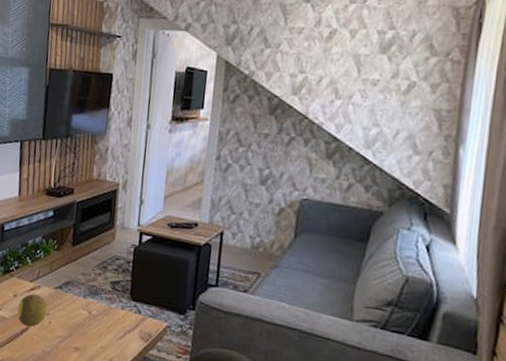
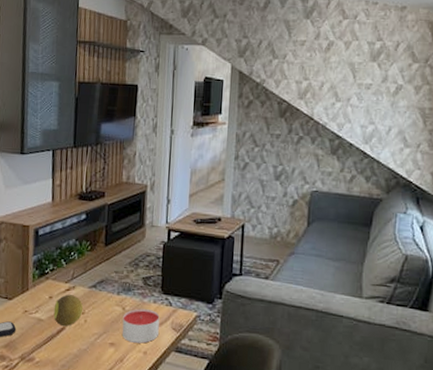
candle: none [87,314,128,351] -> present [121,308,160,344]

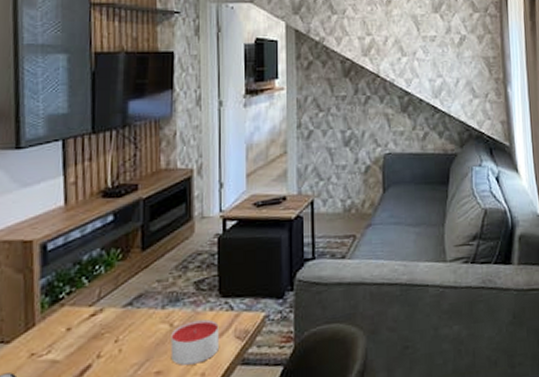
fruit: present [53,294,83,327] -> none [73,320,115,364]

